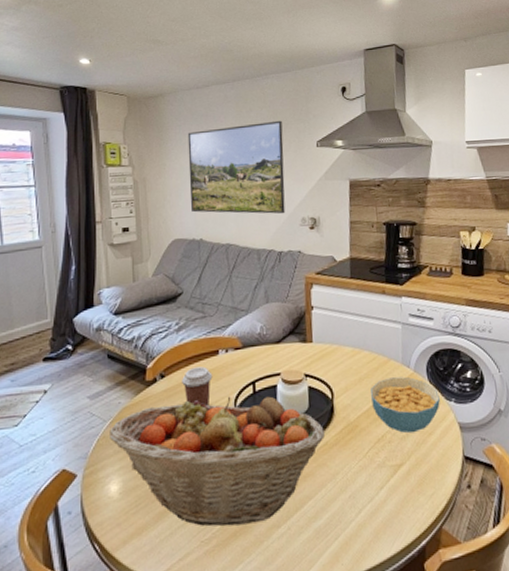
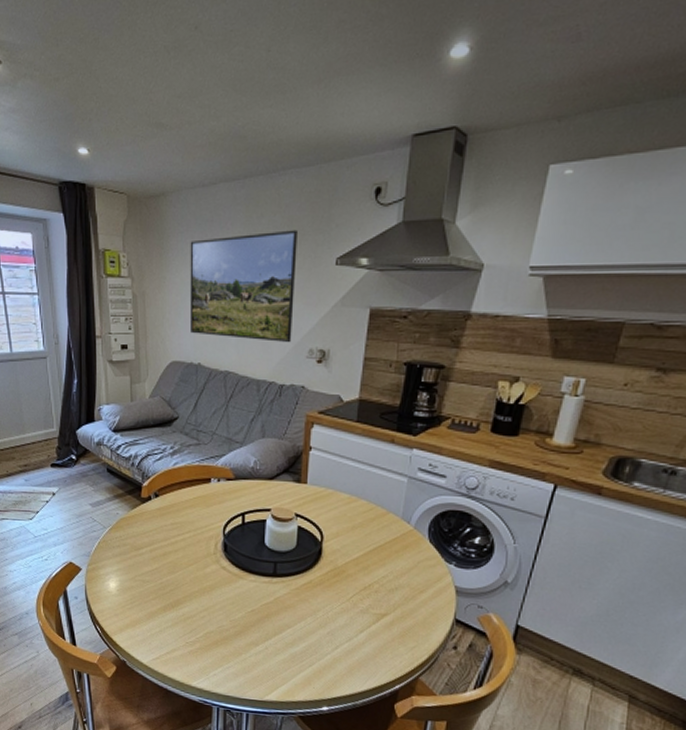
fruit basket: present [110,396,325,526] -> none [109,521,309,638]
coffee cup: present [182,366,213,406] -> none [175,491,204,529]
cereal bowl: present [371,376,440,433] -> none [363,530,439,588]

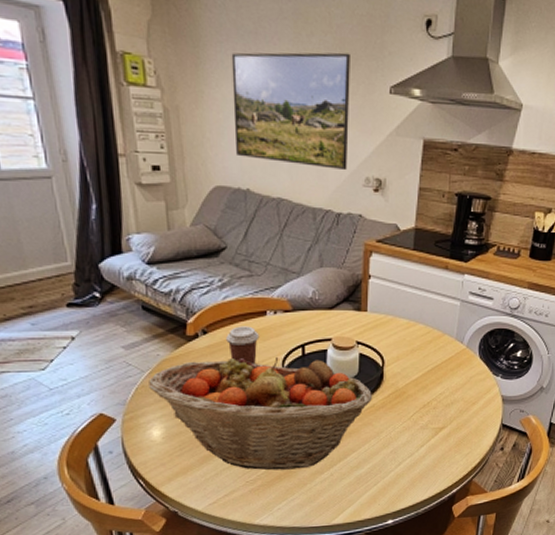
fruit basket: none [109,521,309,638] -> present [149,356,372,470]
coffee cup: none [175,491,204,529] -> present [226,326,260,364]

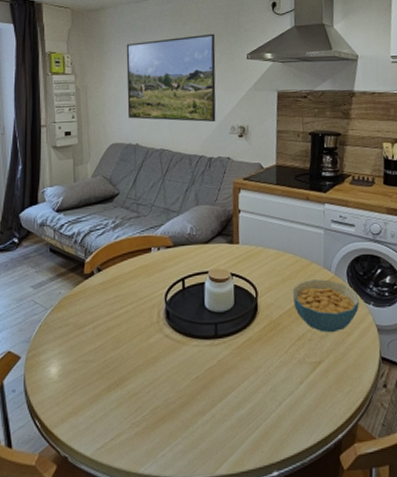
fruit basket: present [149,356,372,470] -> none [51,290,248,411]
coffee cup: present [226,326,260,364] -> none [117,262,145,299]
cereal bowl: none [422,351,488,402] -> present [293,279,359,333]

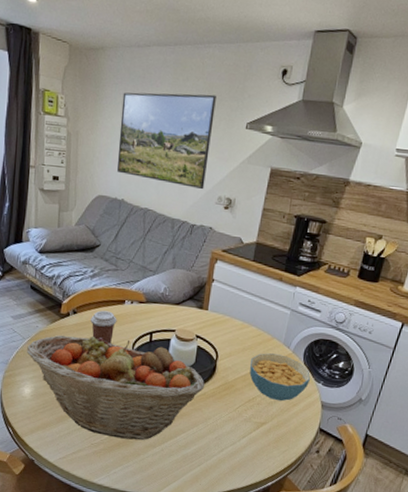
fruit basket: none [51,290,248,411] -> present [27,335,204,440]
coffee cup: none [117,262,145,299] -> present [91,310,117,344]

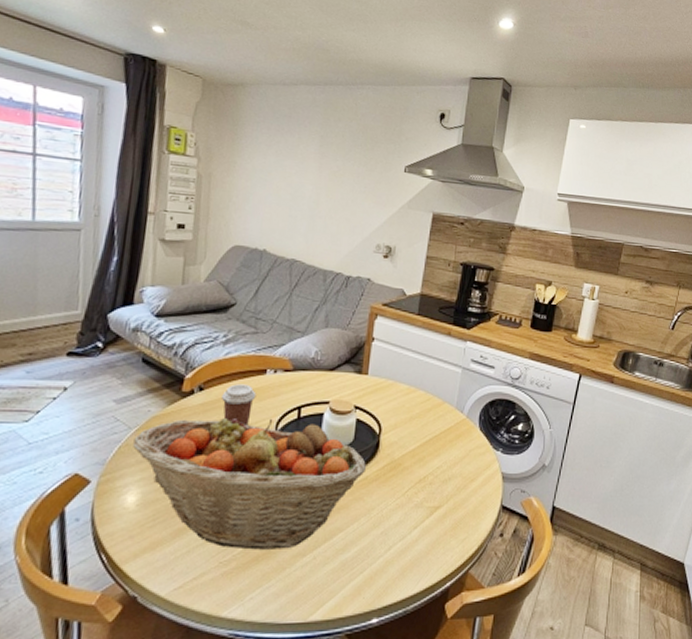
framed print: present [117,92,216,190] -> none [258,132,371,237]
cereal bowl: present [249,353,310,402] -> none [419,420,488,478]

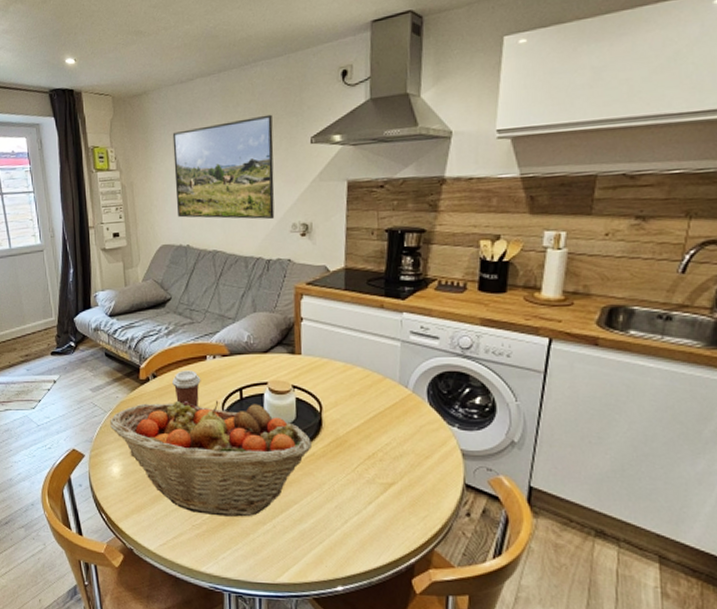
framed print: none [258,132,371,237] -> present [172,114,275,220]

